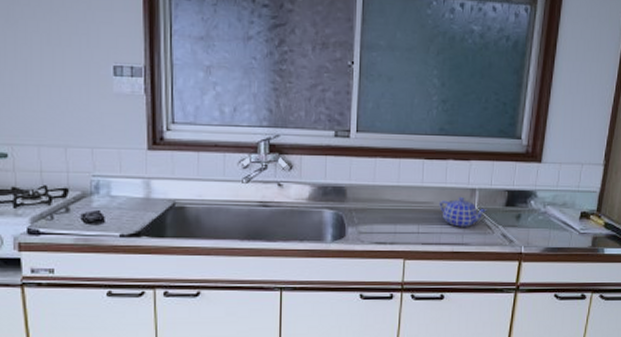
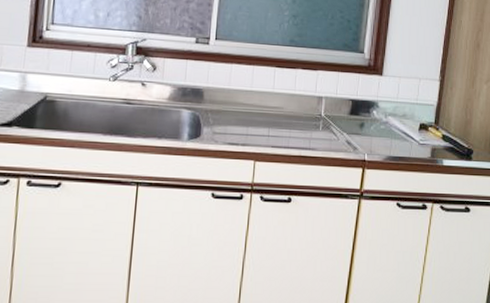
teapot: present [439,196,487,227] -> none [288,103,333,133]

